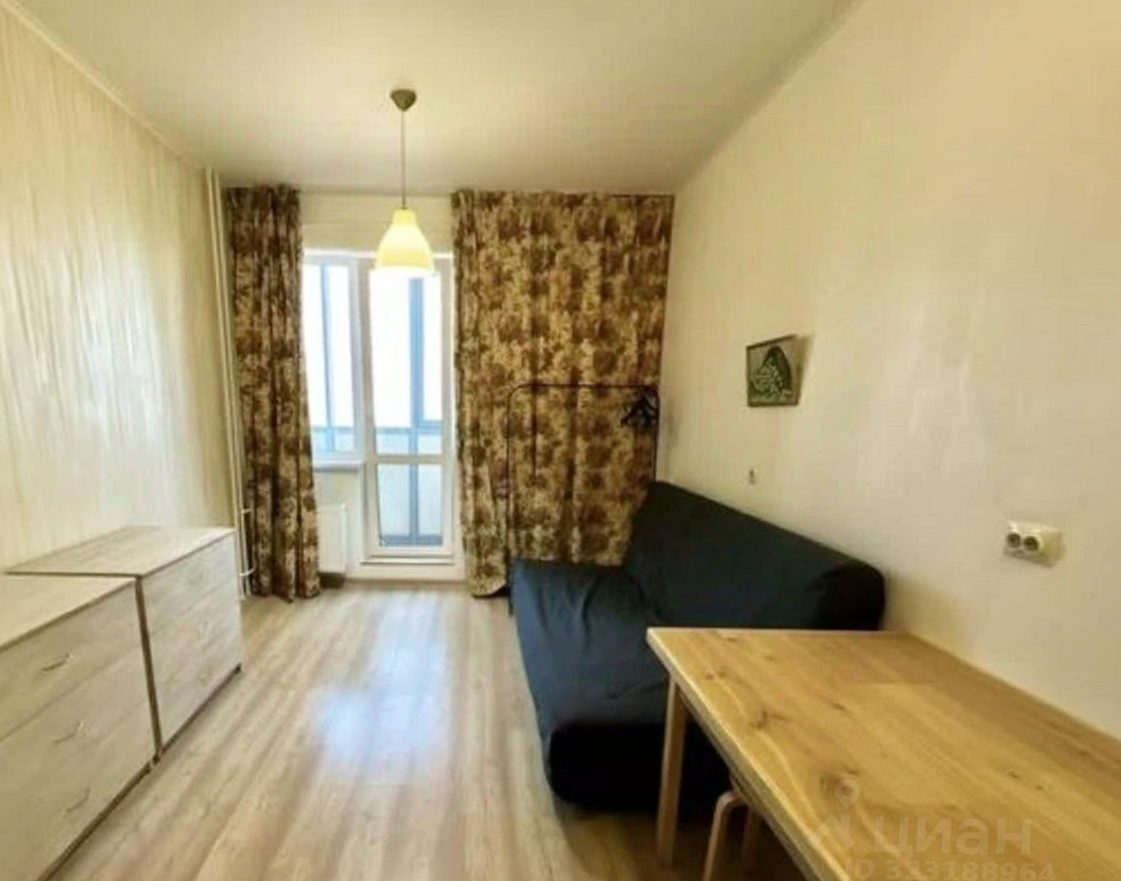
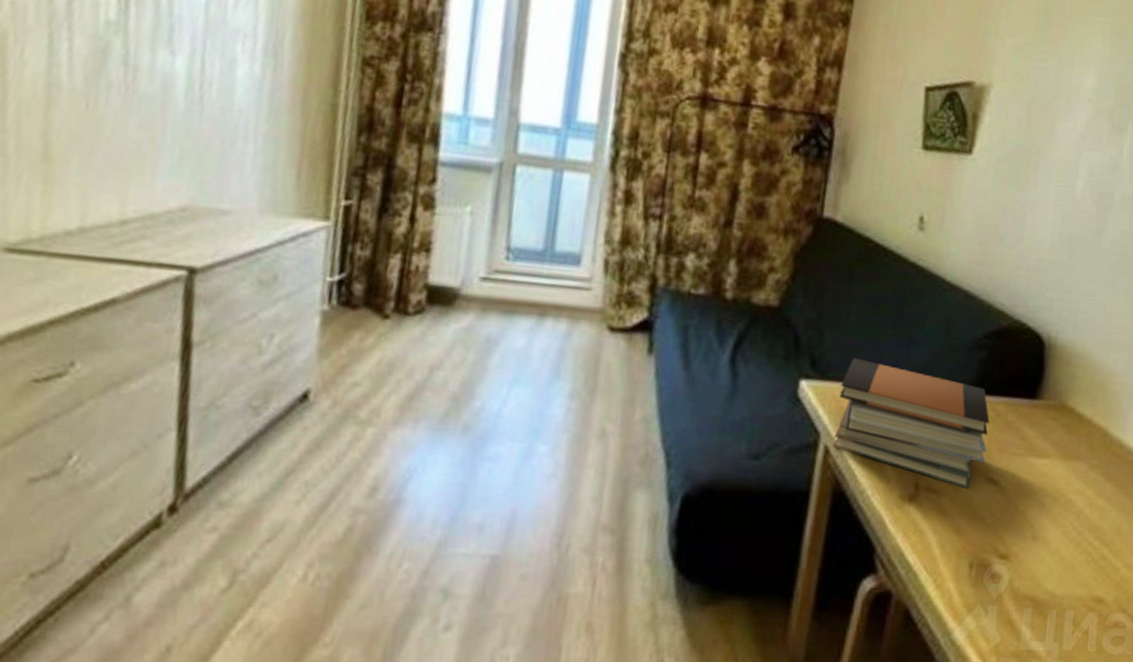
book stack: none [683,605,832,715] -> present [833,357,990,489]

